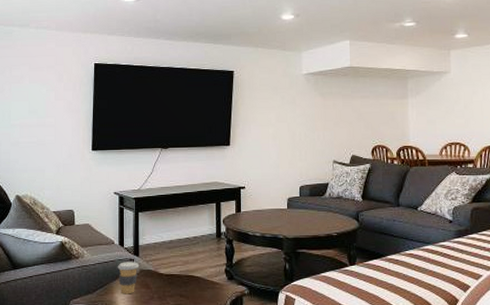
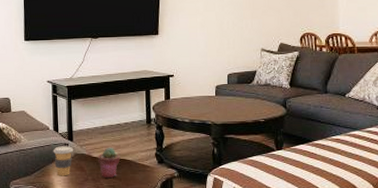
potted succulent: none [165,262,188,295] -> present [98,147,120,178]

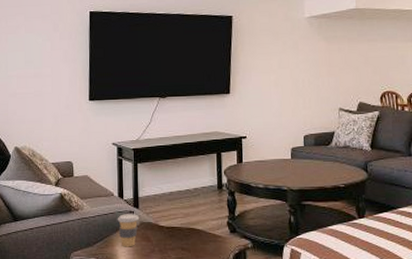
potted succulent: present [98,147,120,178] -> none [165,215,189,249]

